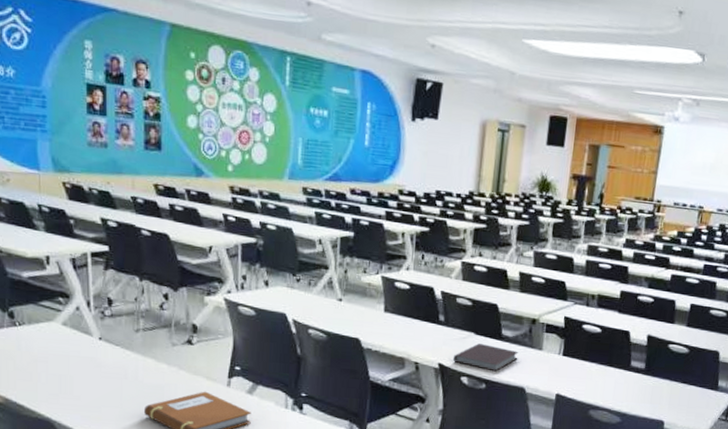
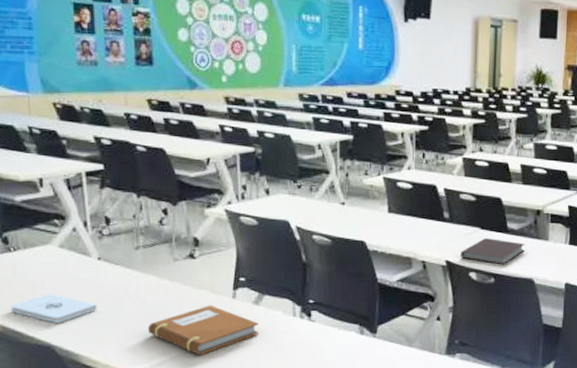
notepad: none [13,369,96,399] -> present [10,294,97,323]

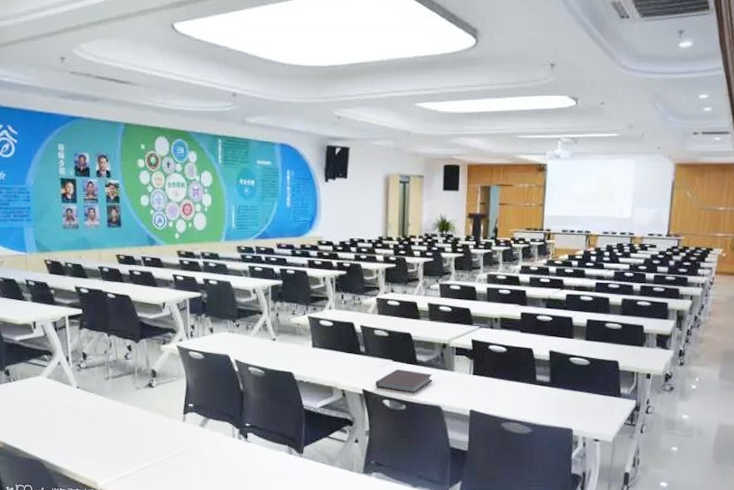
notepad: present [10,294,97,323] -> none [10,417,76,441]
notebook: present [148,305,259,355] -> none [116,427,204,470]

